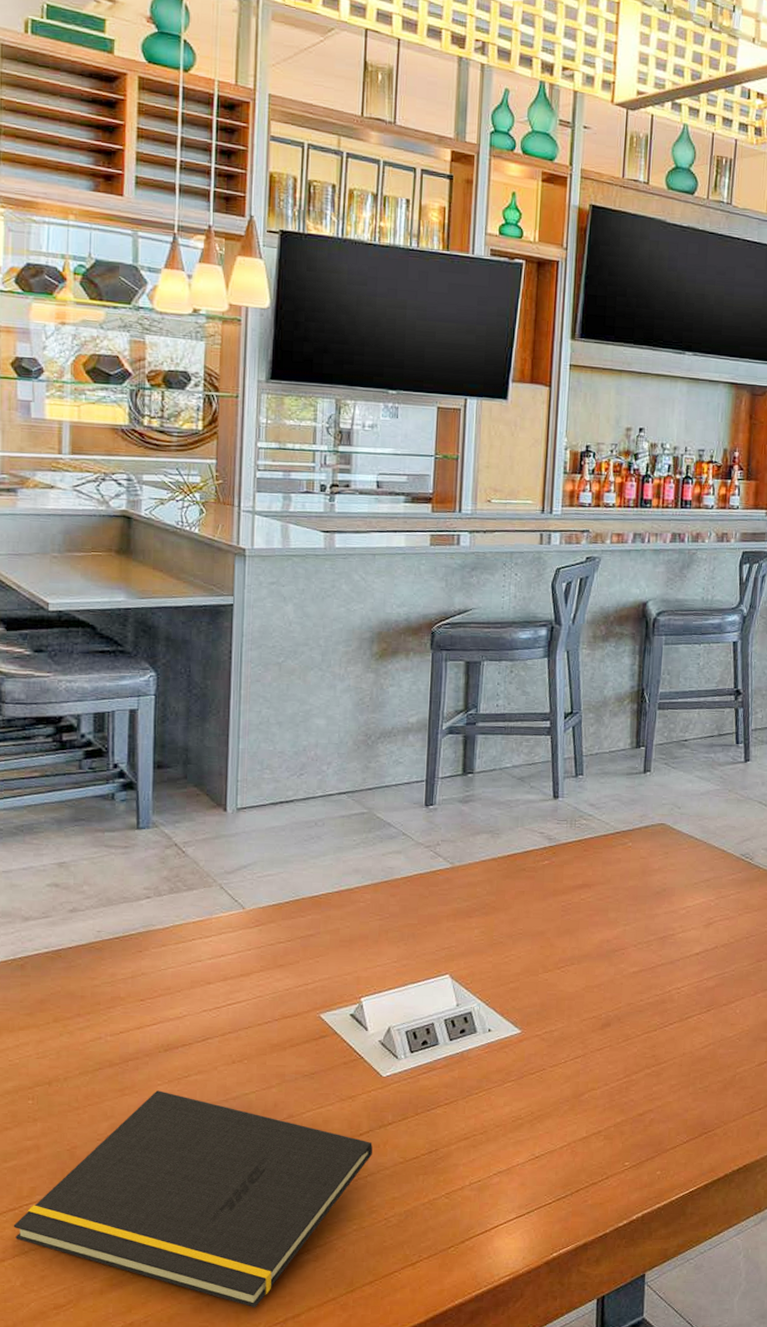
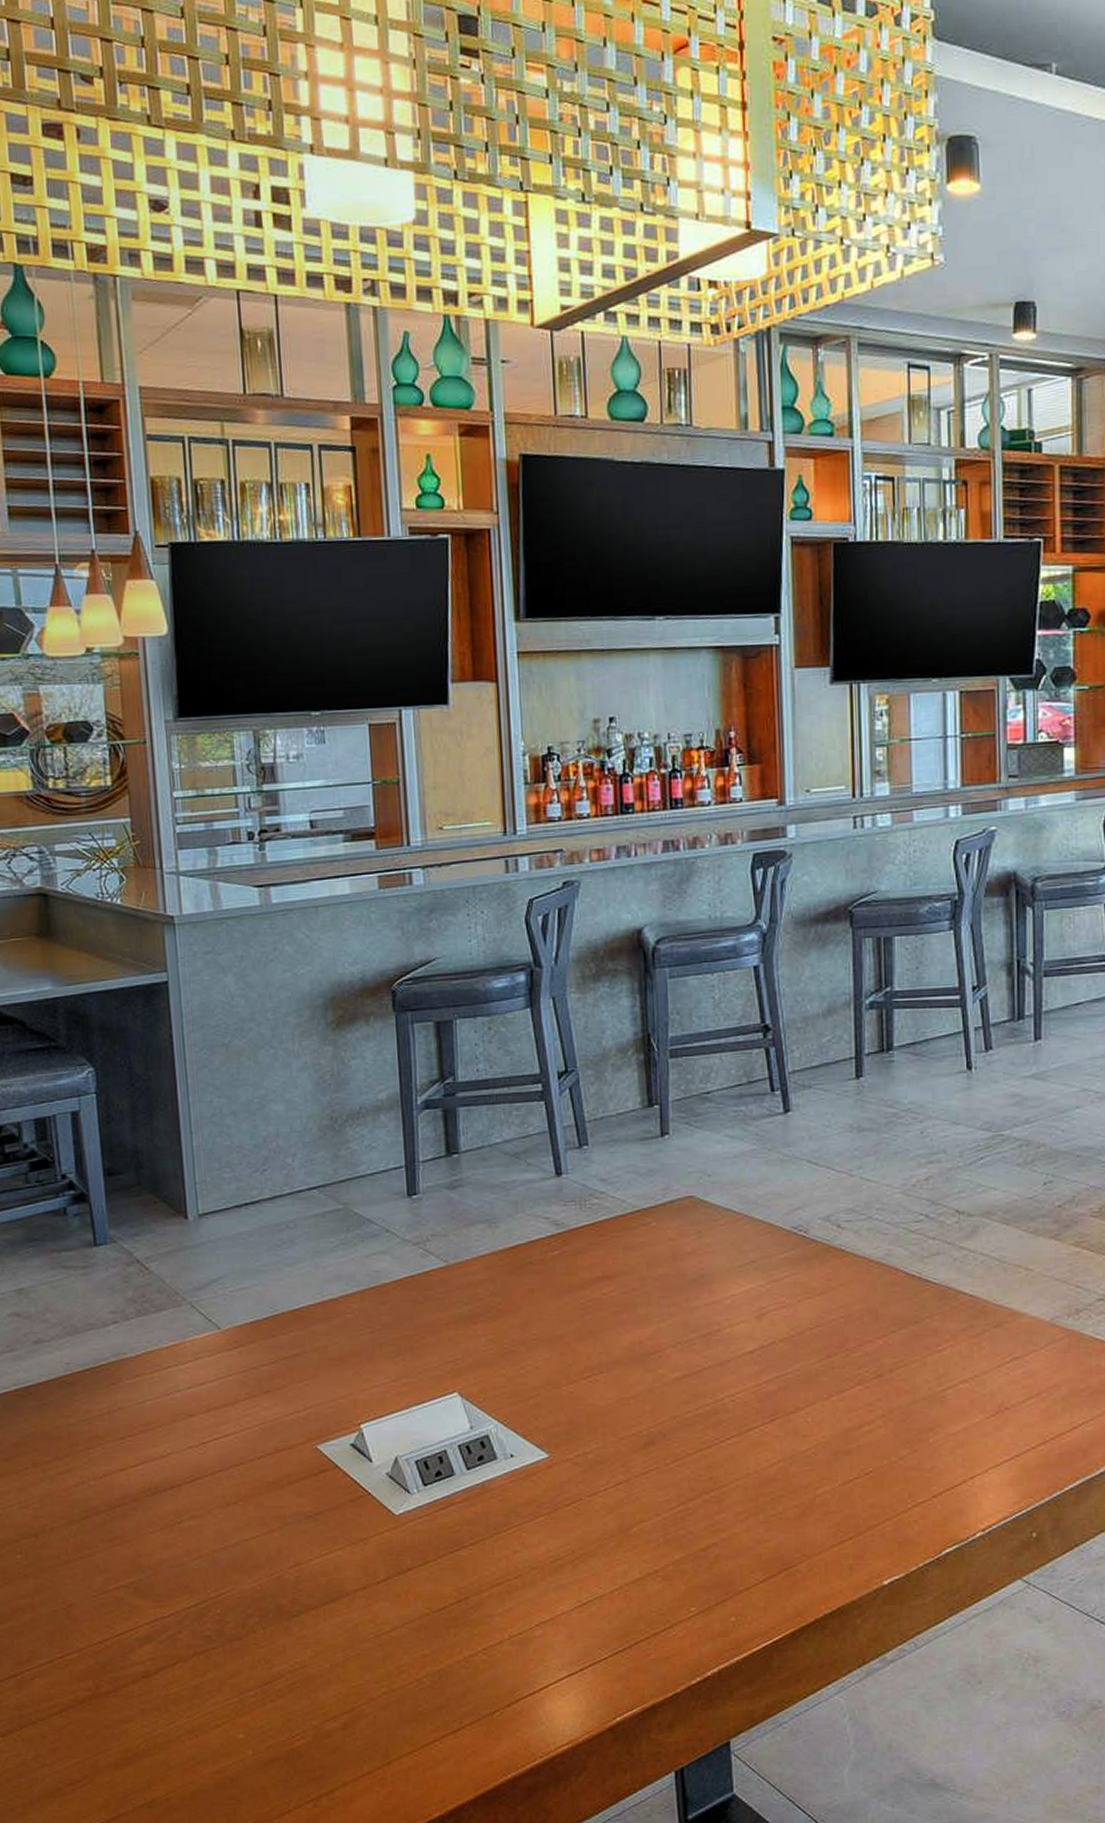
notepad: present [13,1090,373,1308] -> none [17,1539,394,1784]

